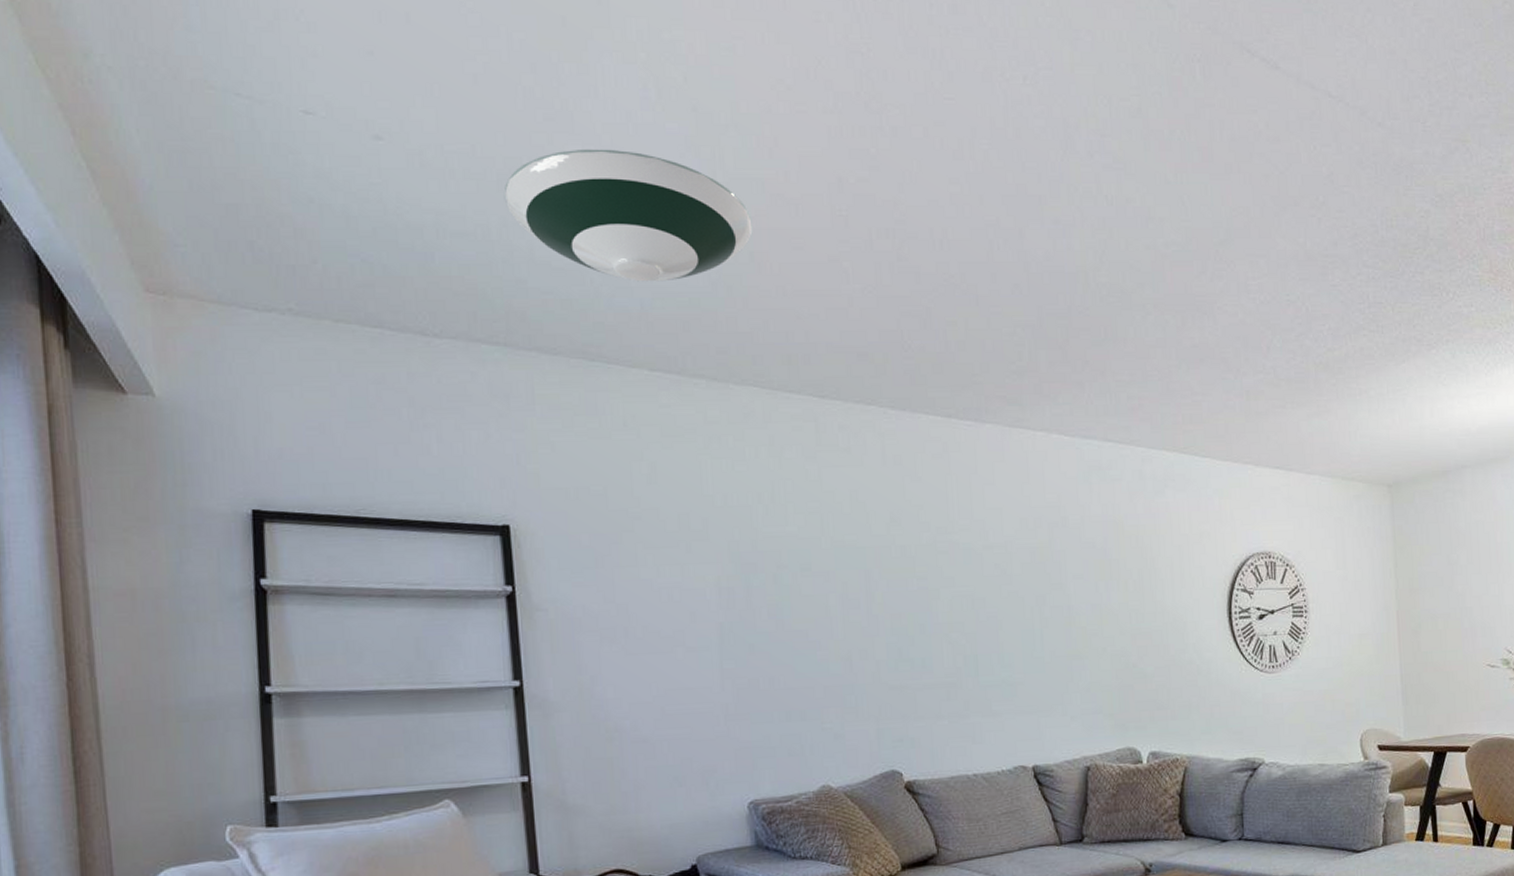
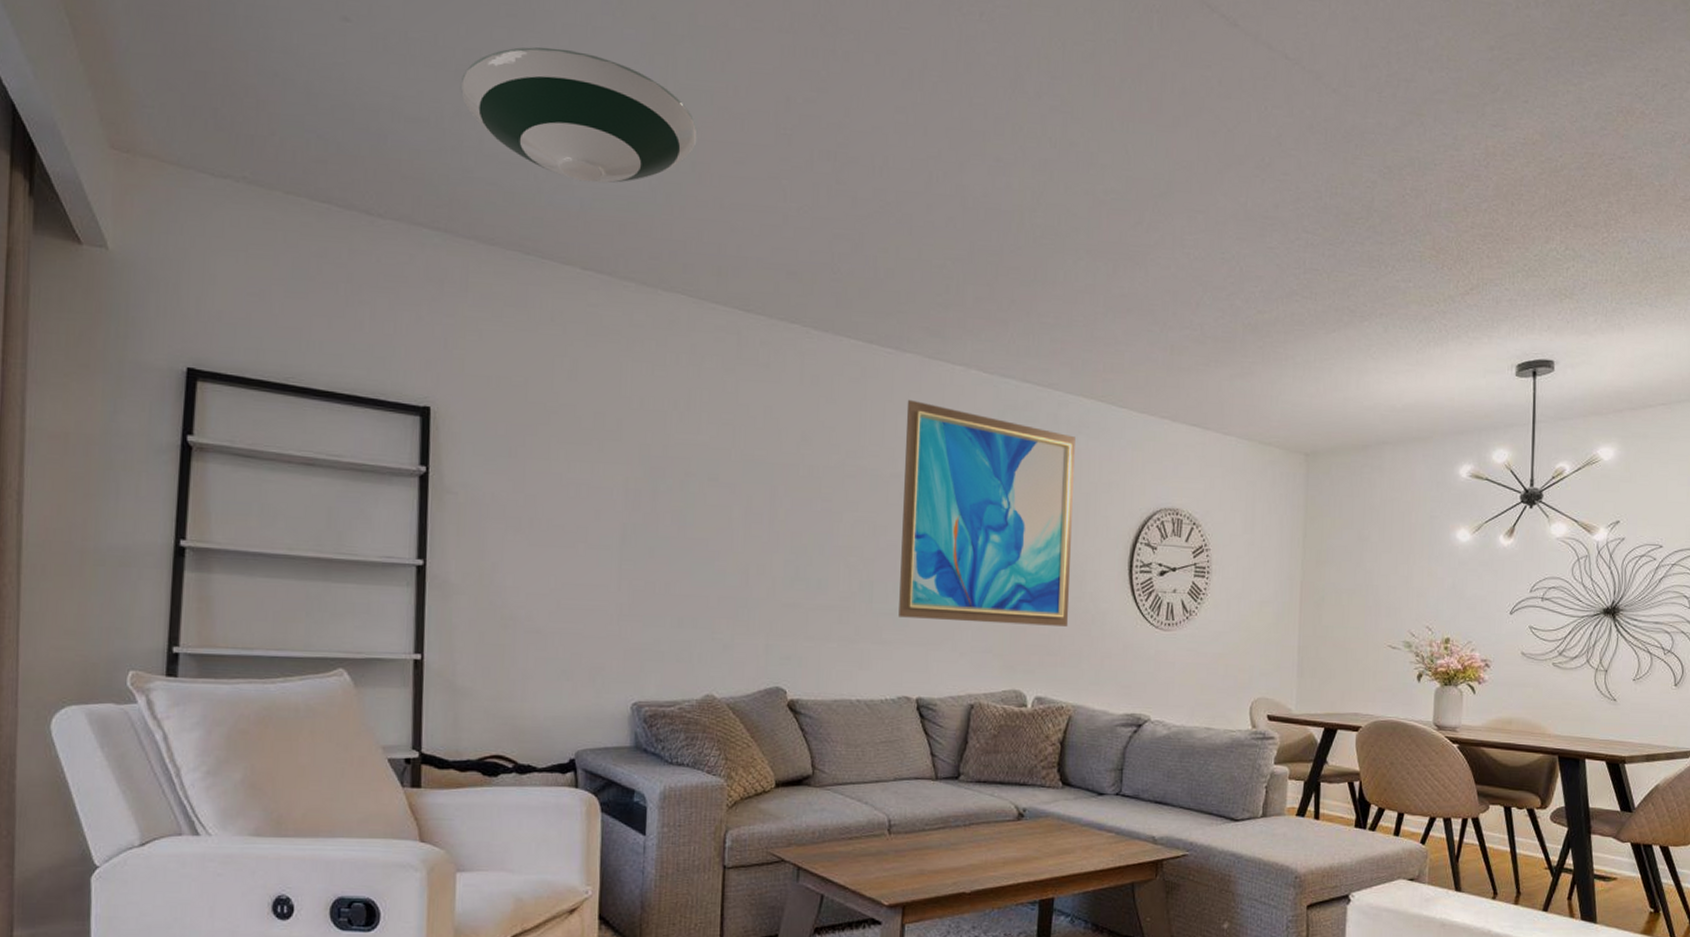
wall art: none [992,470,1175,688] -> present [898,399,1075,627]

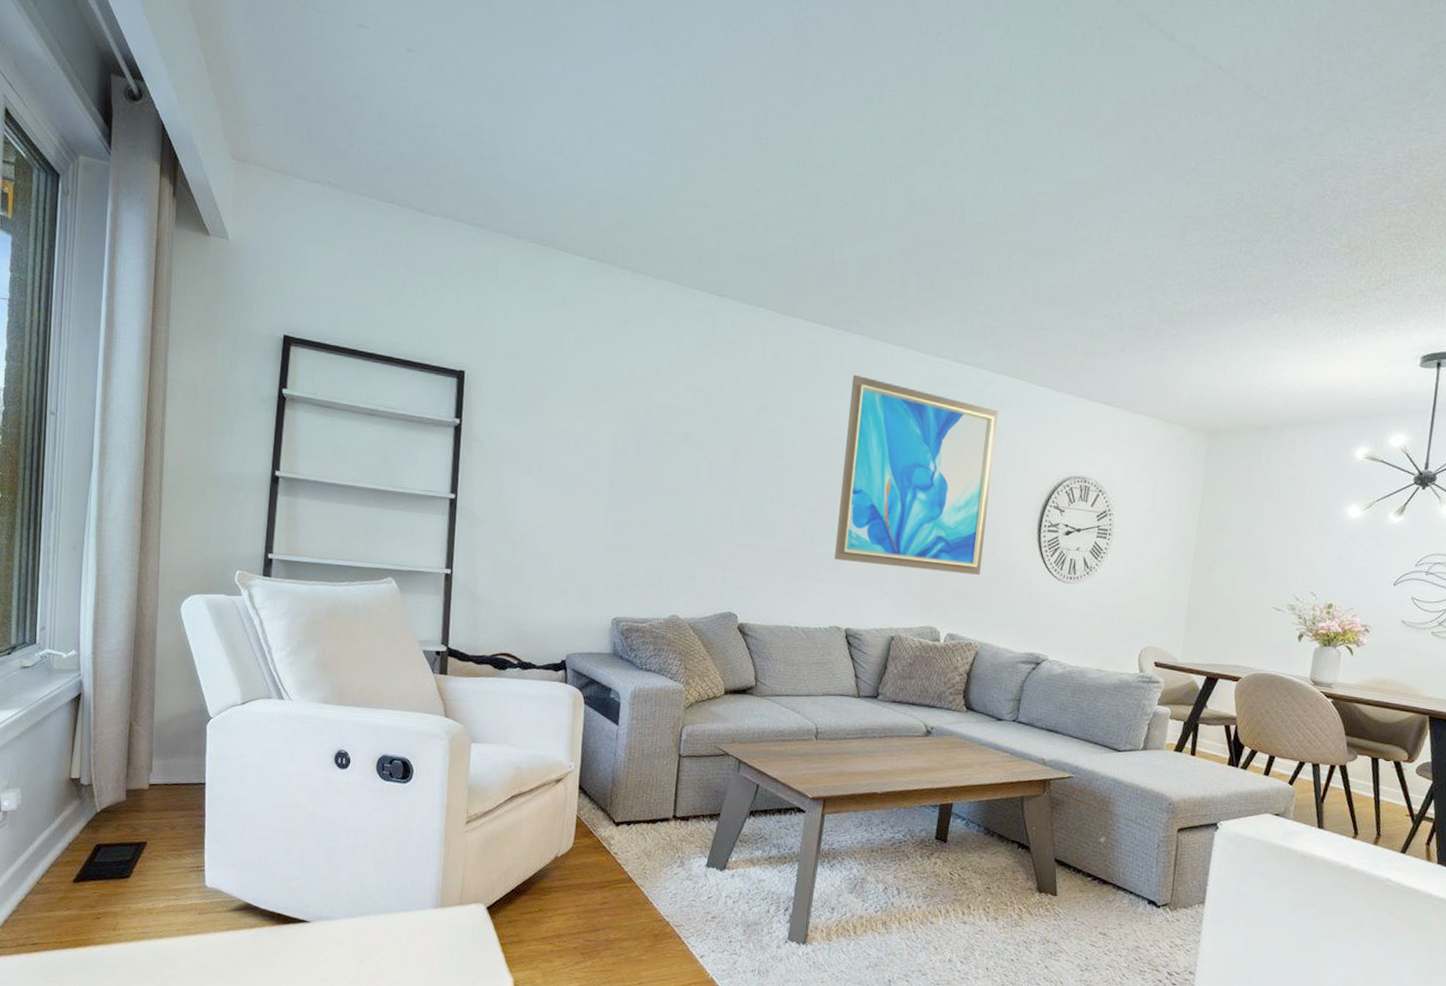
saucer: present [460,47,698,184] -> none [497,70,688,187]

